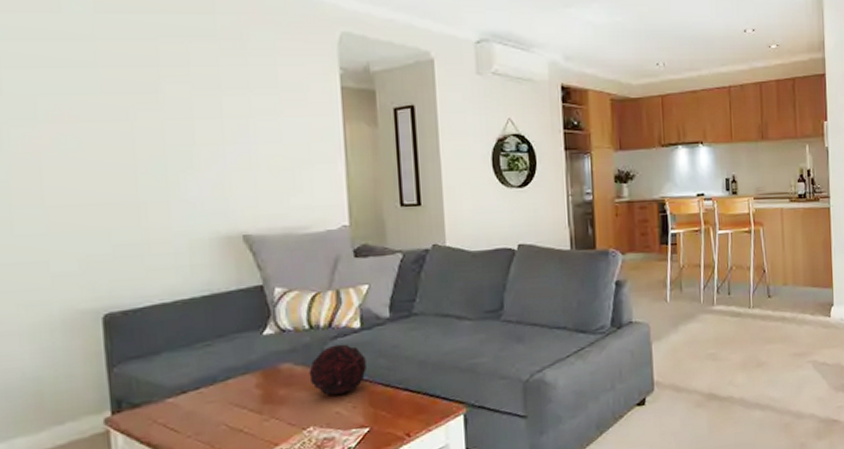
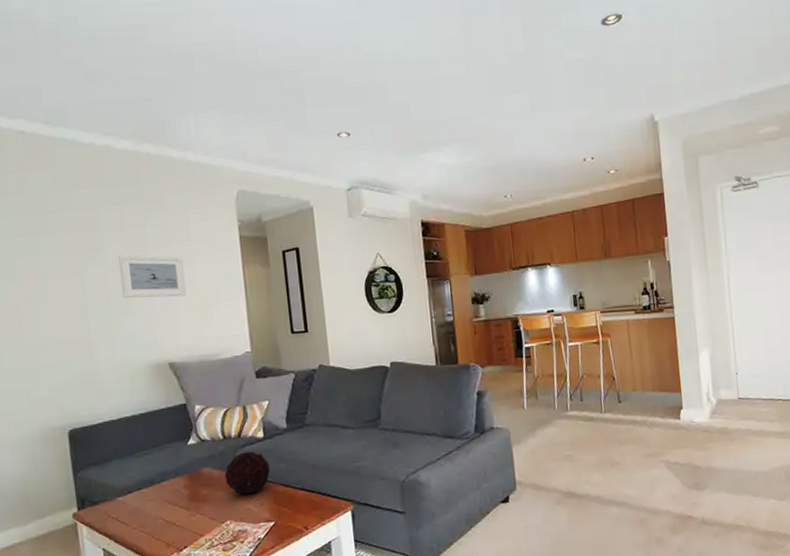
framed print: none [181,100,271,155] -> present [118,255,187,298]

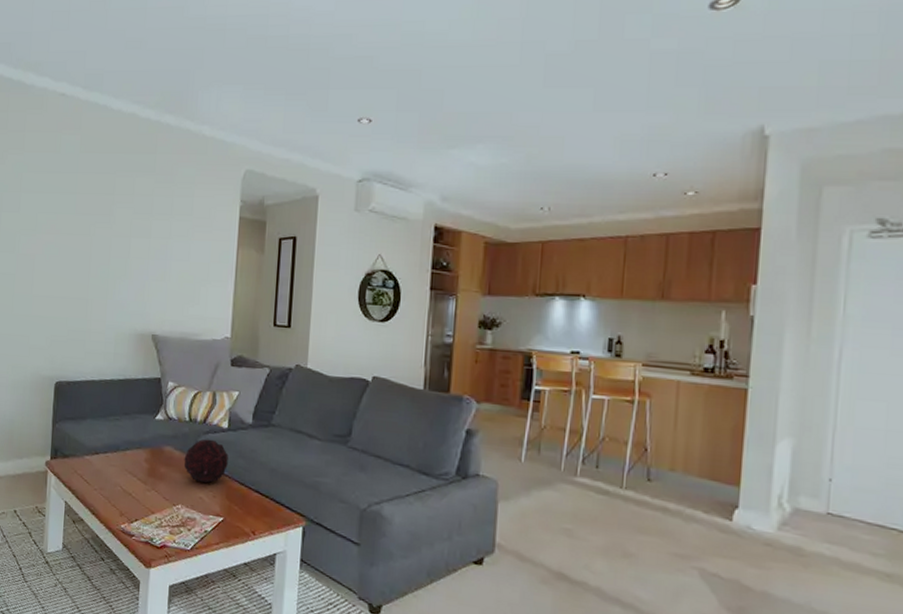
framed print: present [118,255,187,298] -> none [122,222,182,271]

